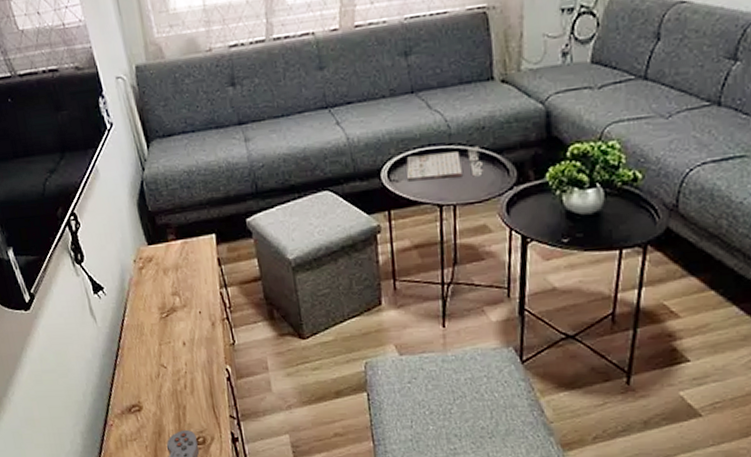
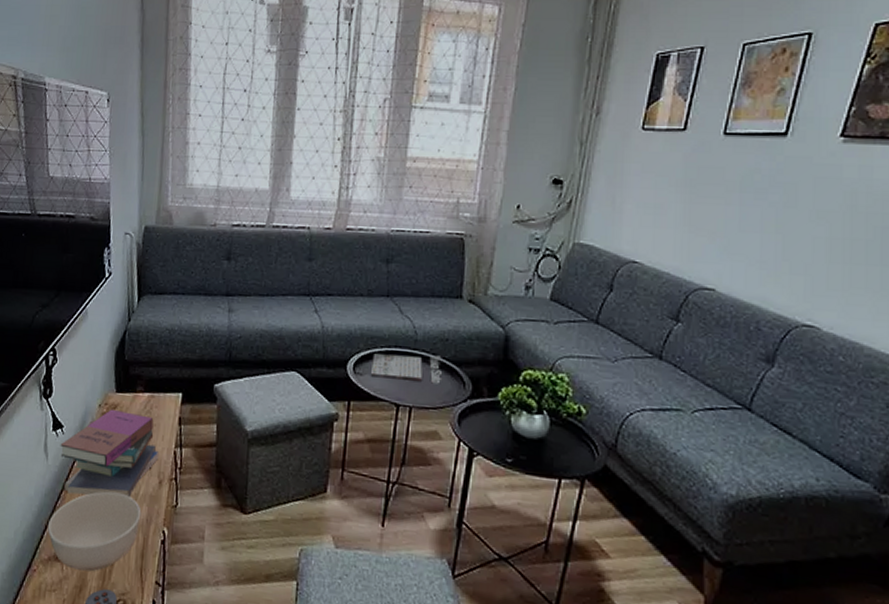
books: none [105,262,206,351] -> present [60,409,159,497]
bowl: none [113,340,203,418] -> present [48,491,142,571]

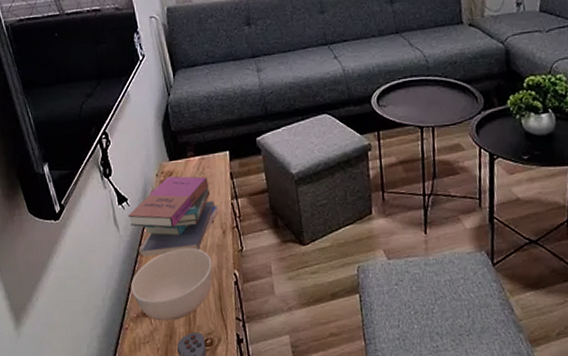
magazine: present [370,353,443,384] -> none [392,77,457,107]

